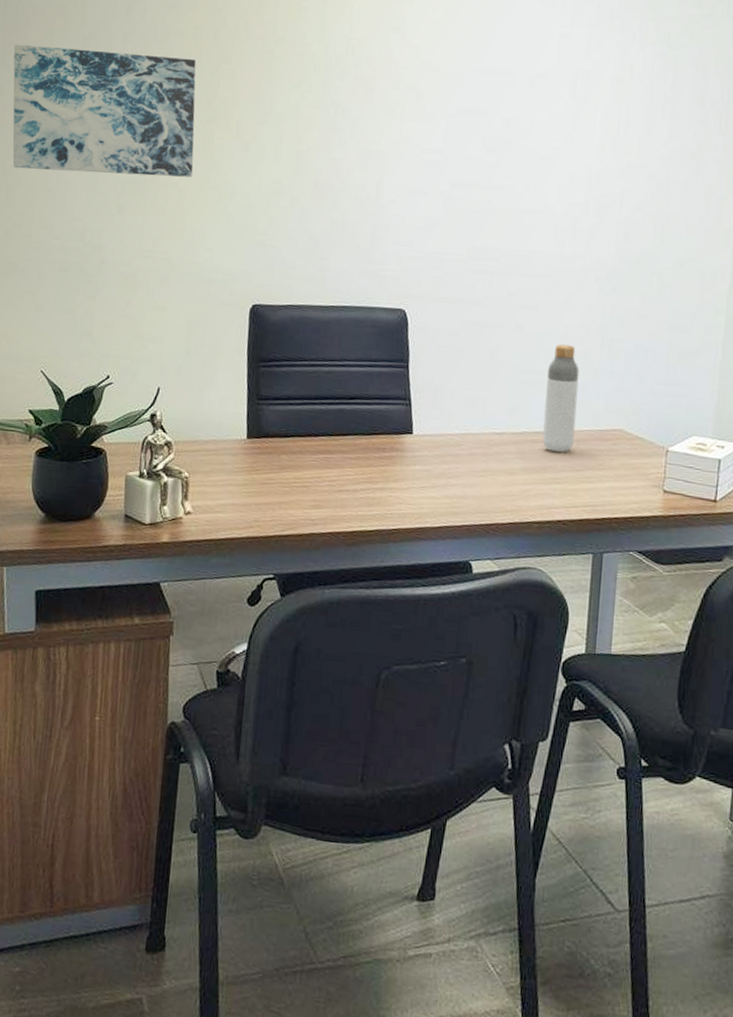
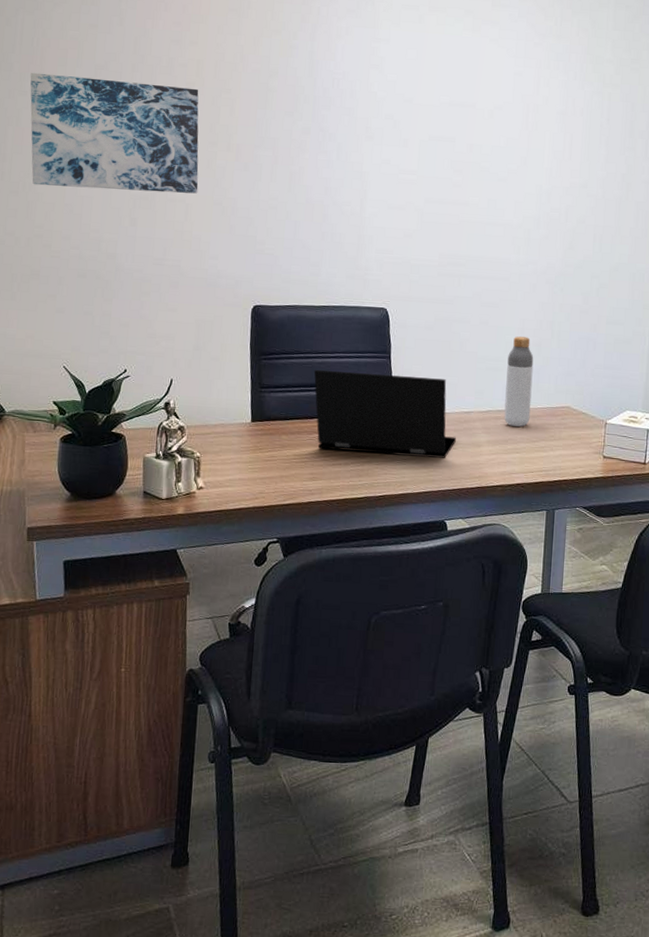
laptop: none [319,379,486,487] -> present [314,369,457,458]

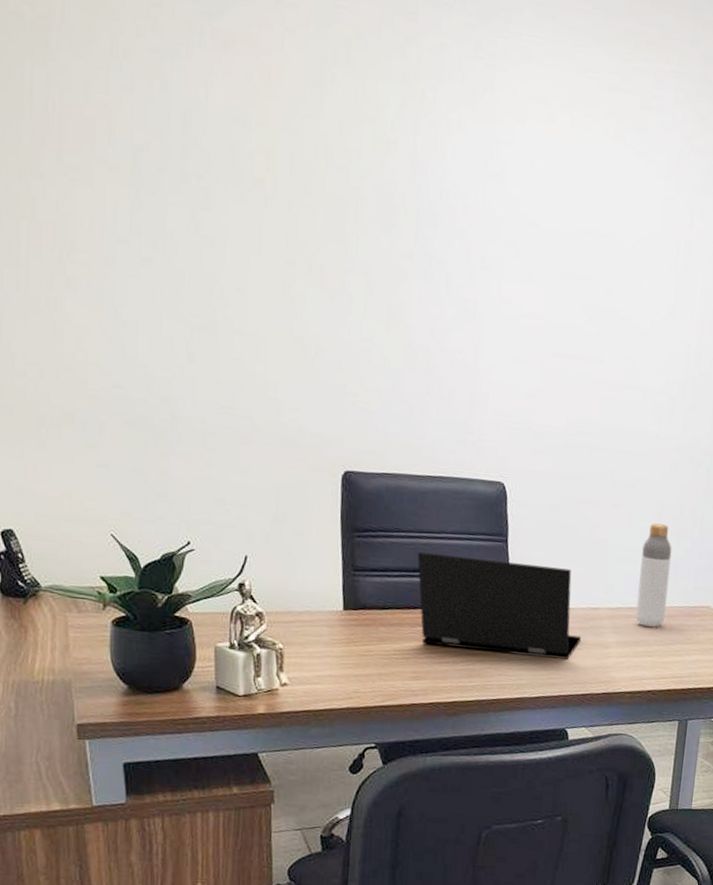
wall art: present [30,72,199,194] -> none [46,147,273,327]

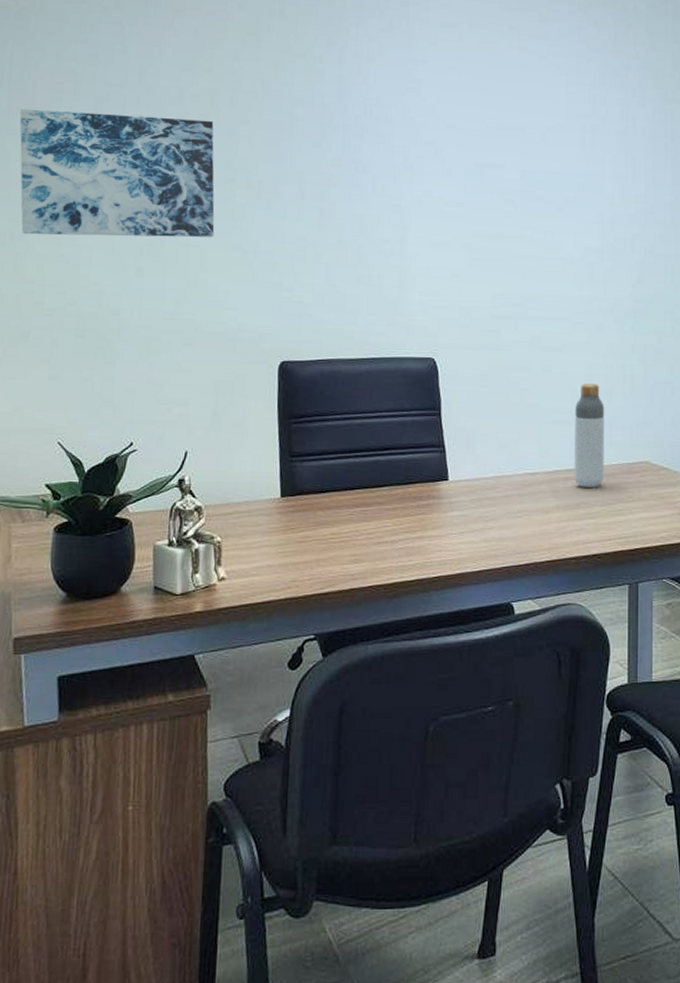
wall art: none [46,147,273,327] -> present [20,108,215,238]
laptop: present [417,551,582,660] -> none [352,432,521,529]

